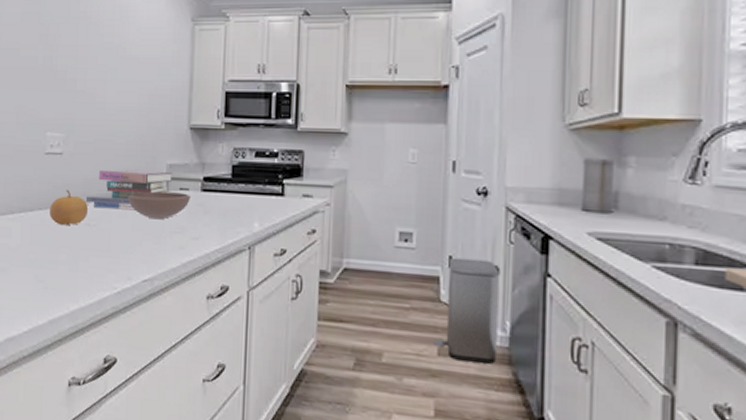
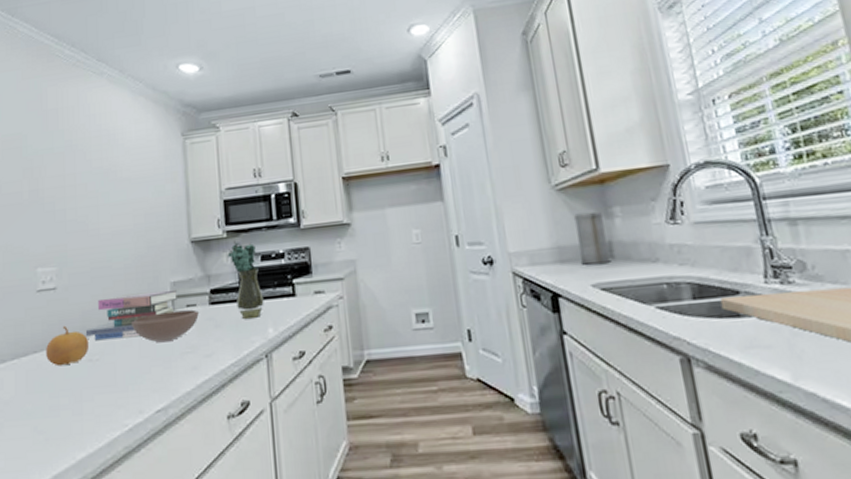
vase: none [223,133,253,211] -> present [227,241,264,319]
pedal bin: present [434,257,501,364] -> none [466,327,531,436]

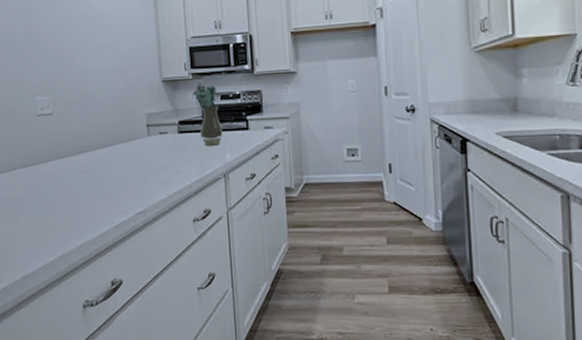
fruit: present [46,325,88,367] -> none [47,144,81,175]
books: present [85,289,177,341] -> none [78,119,152,157]
bowl: present [130,309,199,343] -> none [114,136,170,161]
canister: present [574,211,610,265] -> none [488,71,514,117]

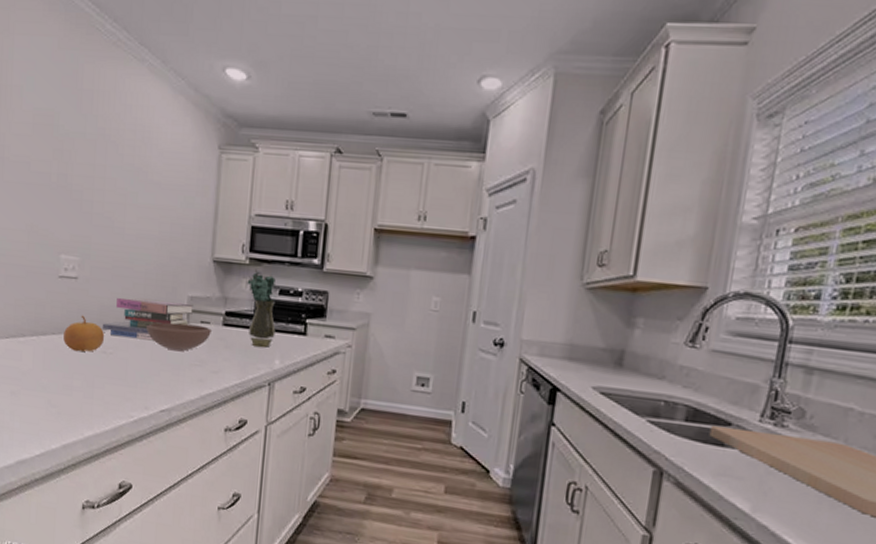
fruit: none [47,144,81,175] -> present [63,315,104,352]
books: none [78,119,152,157] -> present [102,297,193,341]
bowl: none [114,136,170,161] -> present [145,322,211,351]

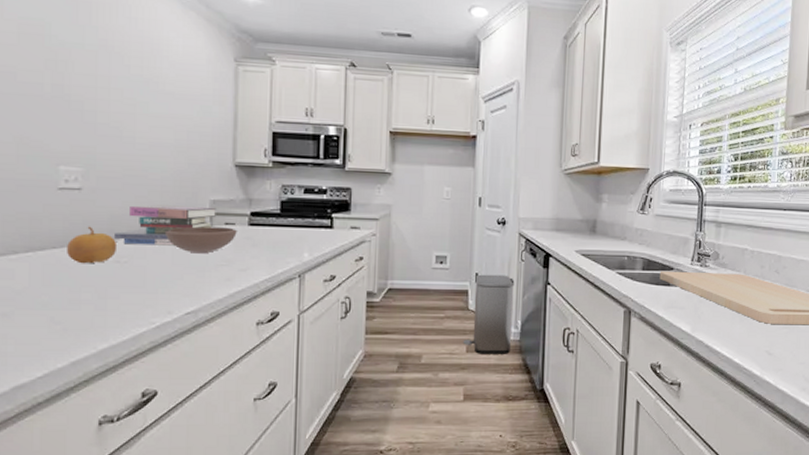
vase: present [247,269,276,348] -> none [271,171,303,242]
pedal bin: none [441,403,510,503] -> present [463,274,515,354]

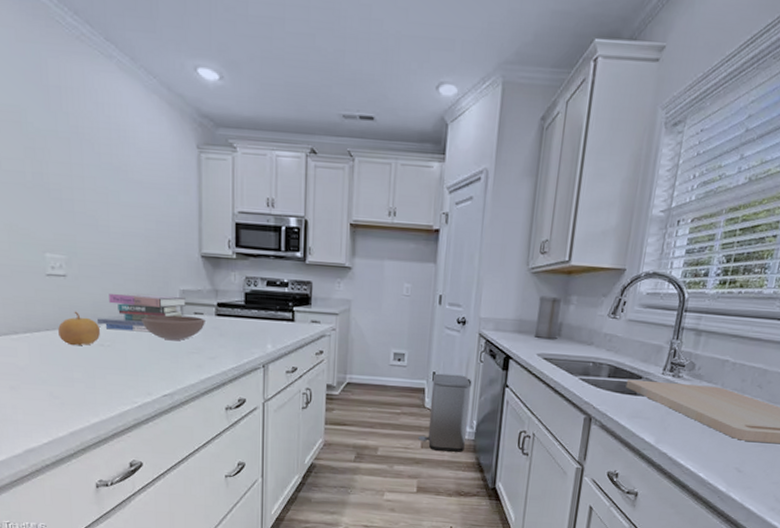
canister: none [571,195,595,237] -> present [534,295,563,340]

